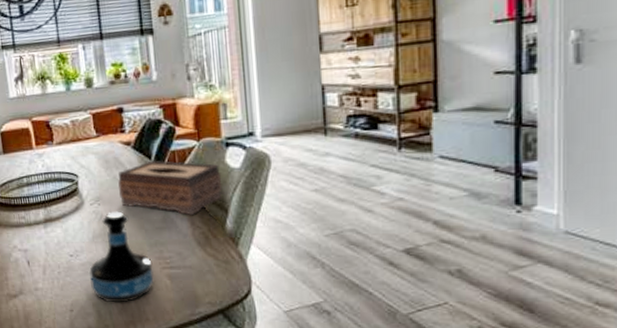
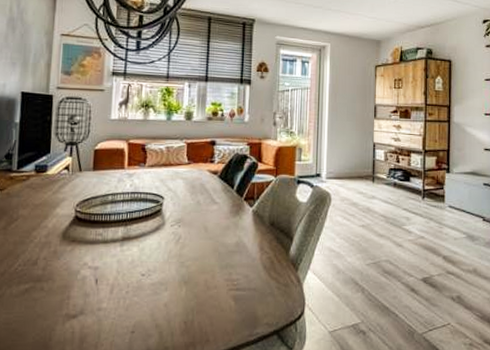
tequila bottle: present [89,211,154,303] -> none [158,233,221,324]
tissue box: present [118,161,223,215] -> none [200,190,291,241]

